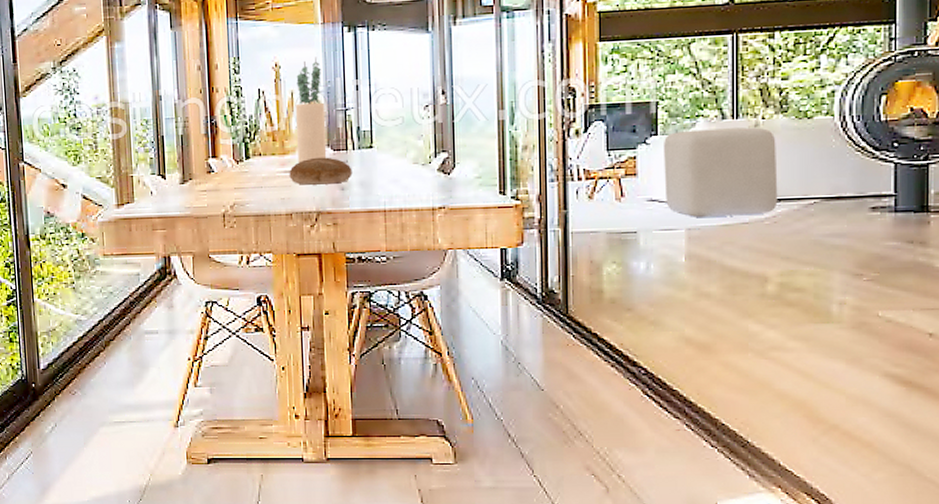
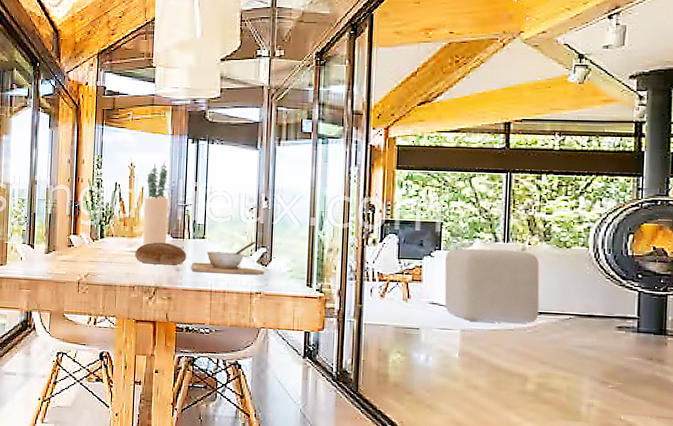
bowl: none [358,145,449,190] -> present [191,241,265,275]

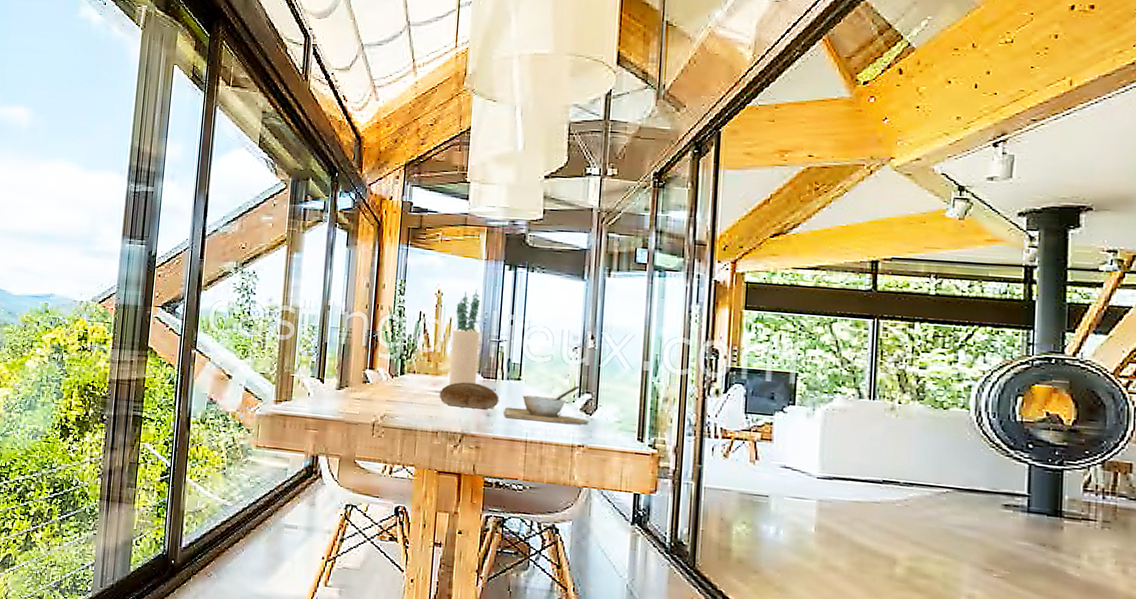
pouf: present [444,248,540,324] -> none [798,404,911,496]

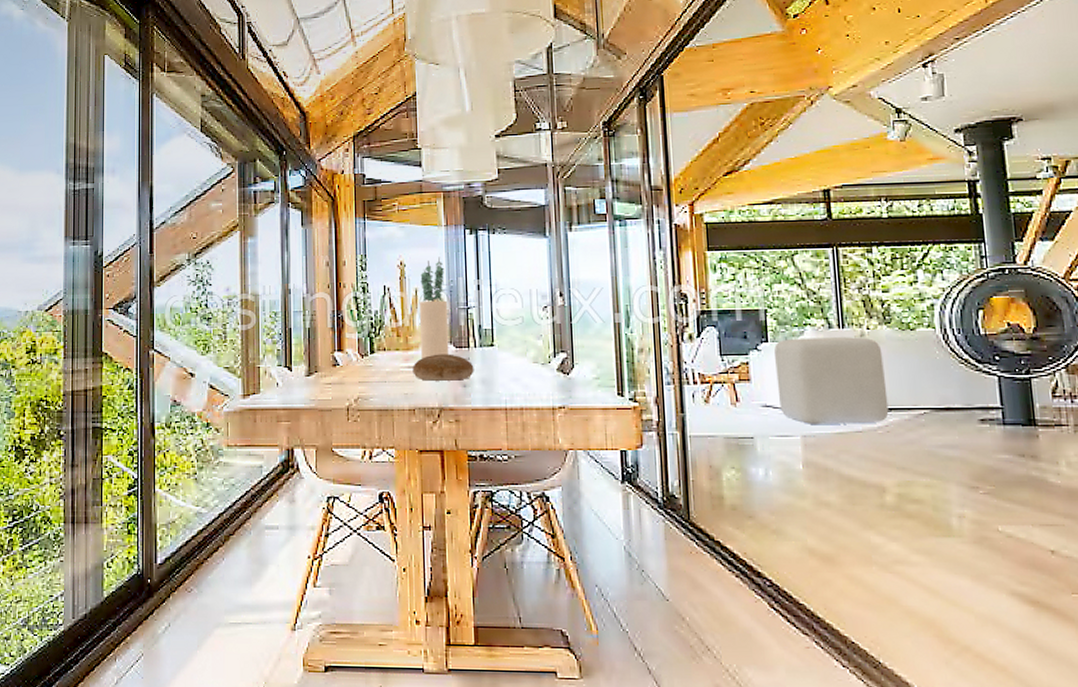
bowl: present [503,385,590,425] -> none [480,345,568,387]
pouf: none [798,404,911,496] -> present [774,337,889,426]

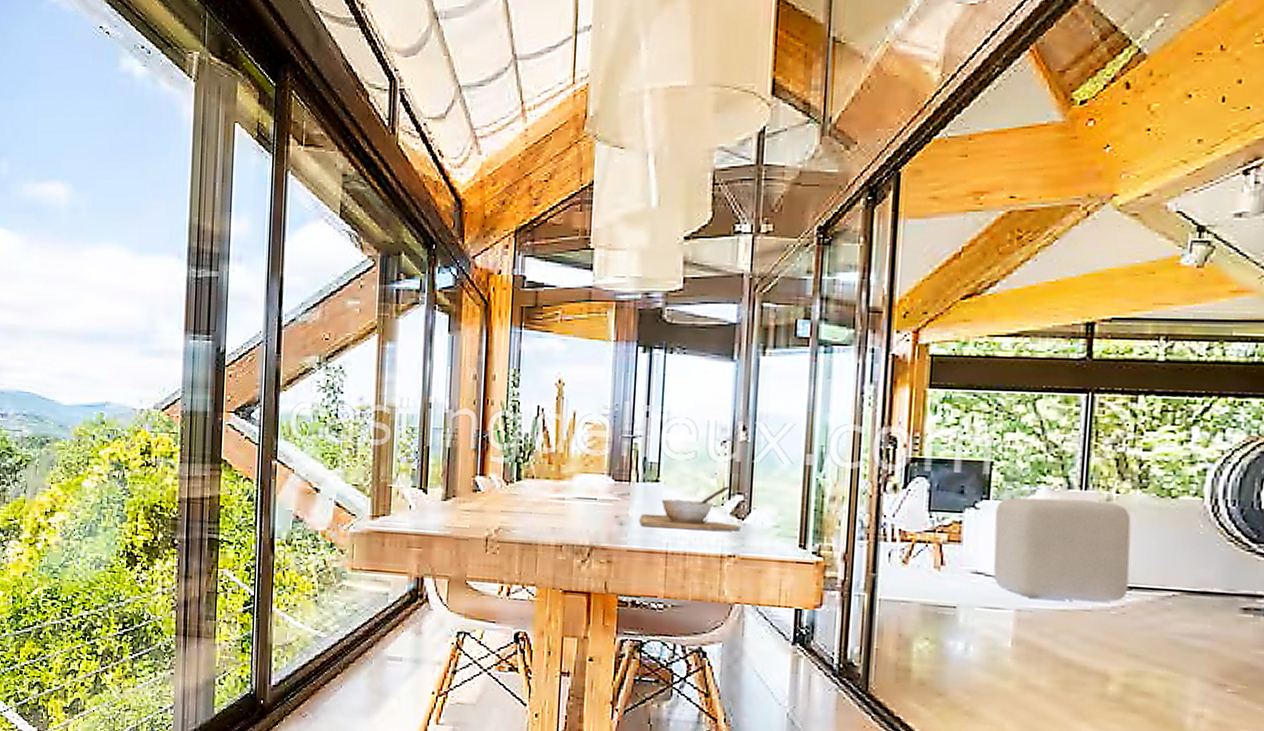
bread: present [412,354,474,381] -> none [563,486,634,518]
vase: present [419,257,449,359] -> none [574,376,610,491]
bowl: none [480,345,568,387] -> present [639,486,742,532]

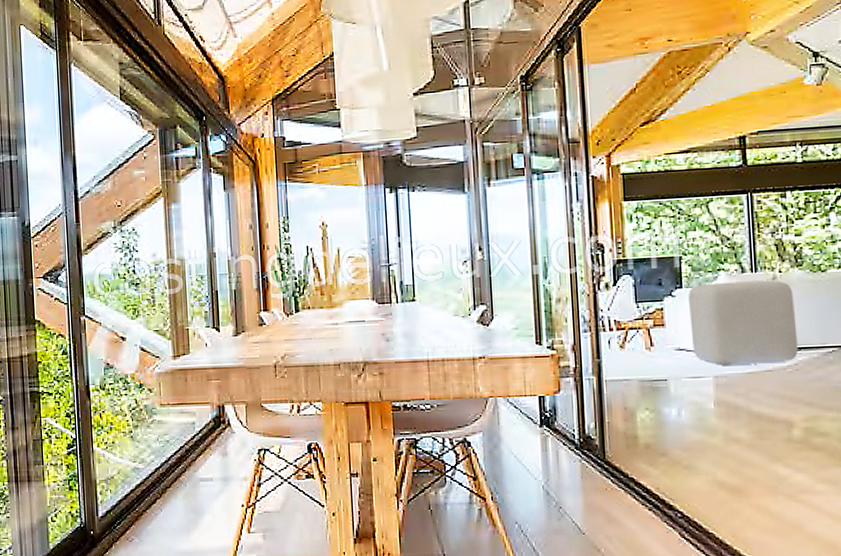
bowl: present [639,486,742,532] -> none [402,298,488,341]

